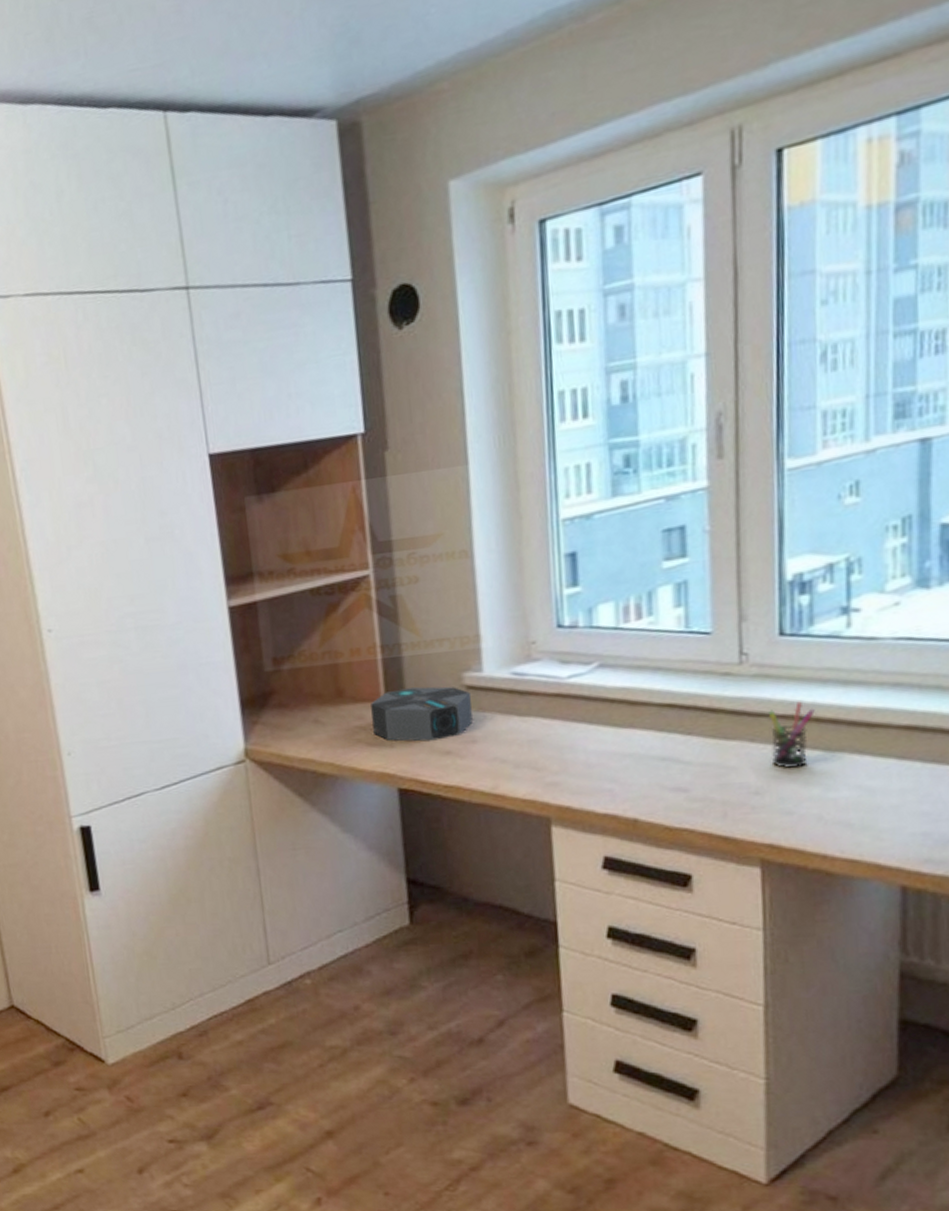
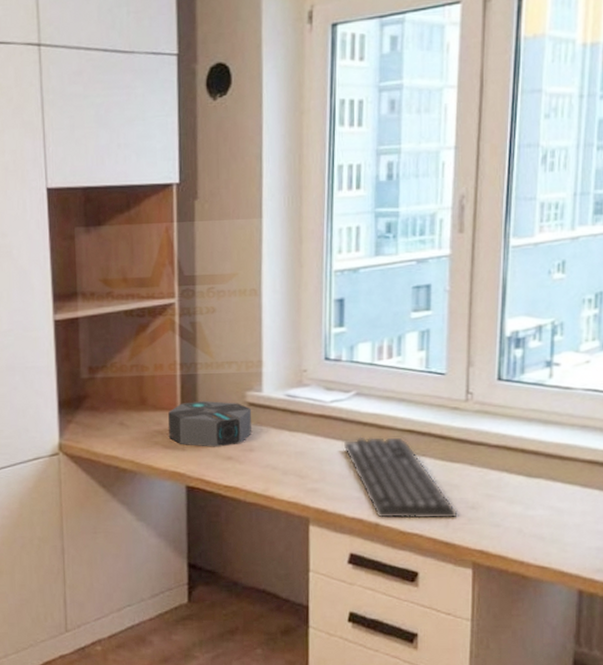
keyboard: none [587,714,738,814] -> present [343,436,458,520]
pen holder: present [767,701,815,769] -> none [485,435,521,490]

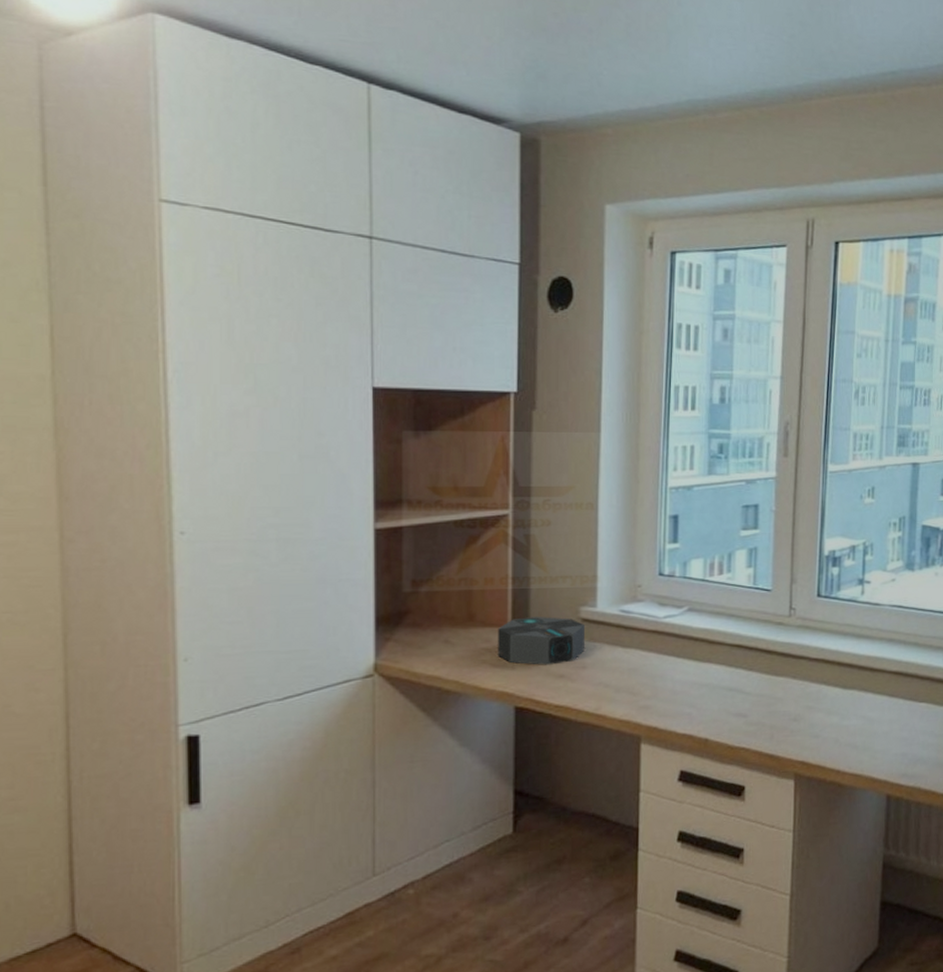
keyboard: present [343,436,458,520] -> none [675,651,781,734]

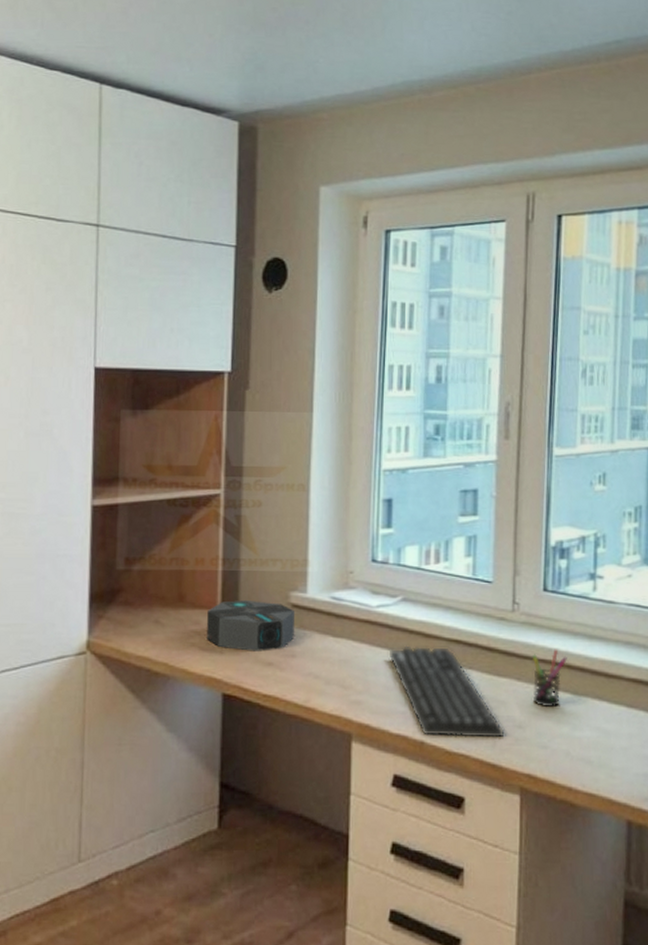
keyboard: none [675,651,781,734] -> present [388,645,505,739]
pen holder: none [806,648,838,702] -> present [532,649,567,708]

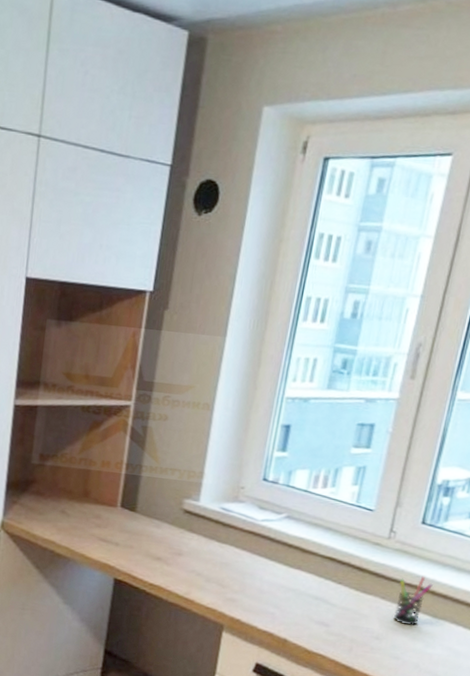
speaker: present [207,600,296,652] -> none [105,501,187,548]
keyboard: present [388,645,505,739] -> none [266,557,363,646]

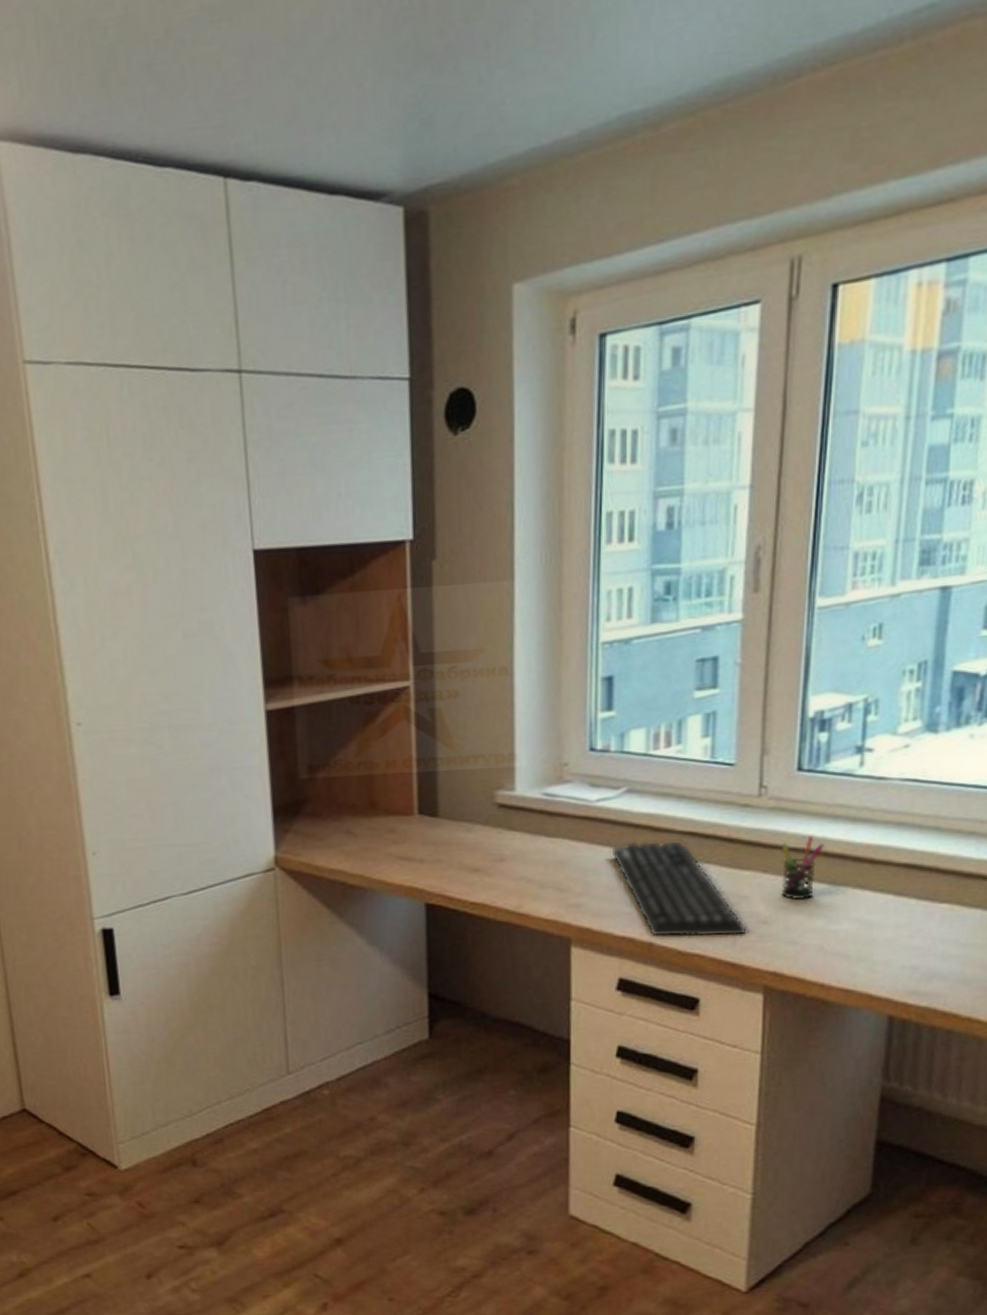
keyboard: none [266,557,363,646] -> present [611,840,747,938]

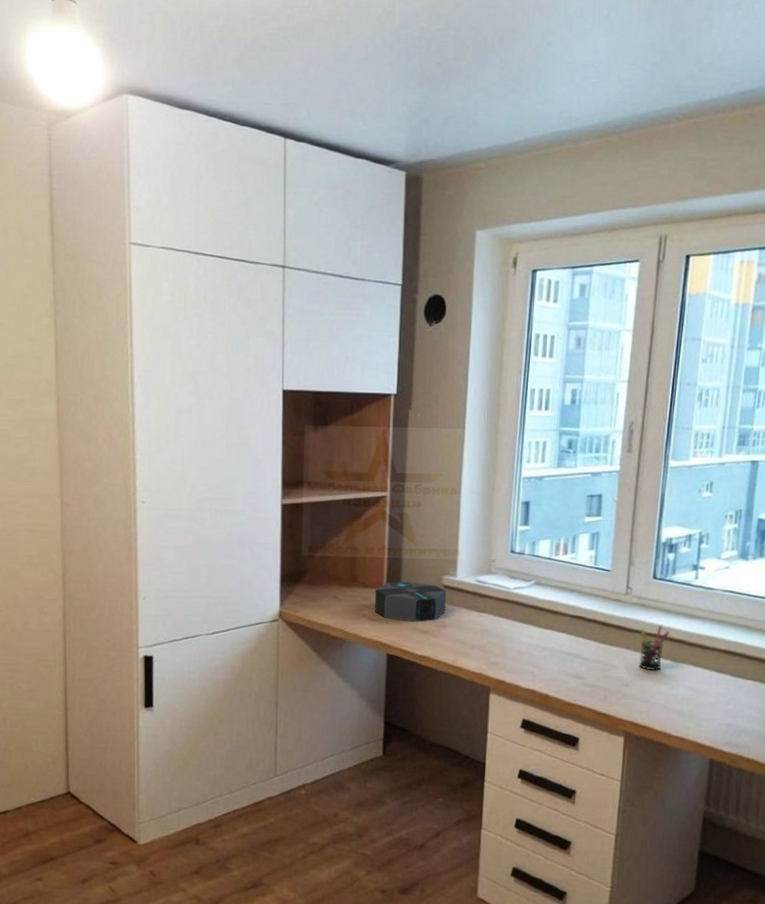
speaker: none [403,803,503,858] -> present [375,582,447,622]
keyboard: present [611,840,747,938] -> none [522,620,614,694]

